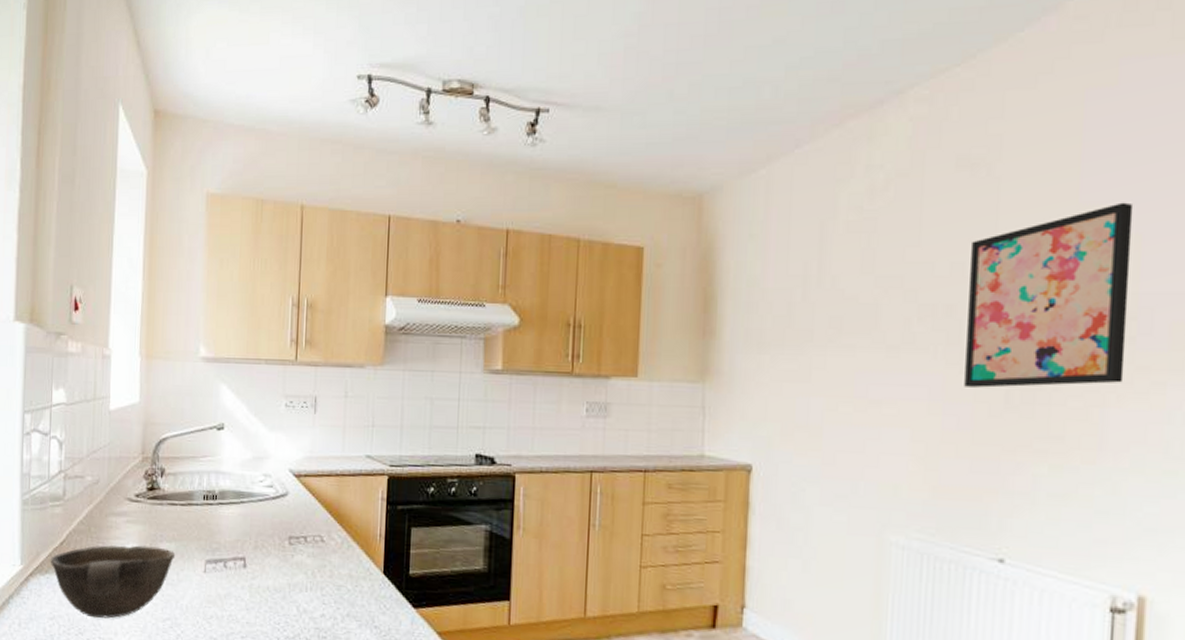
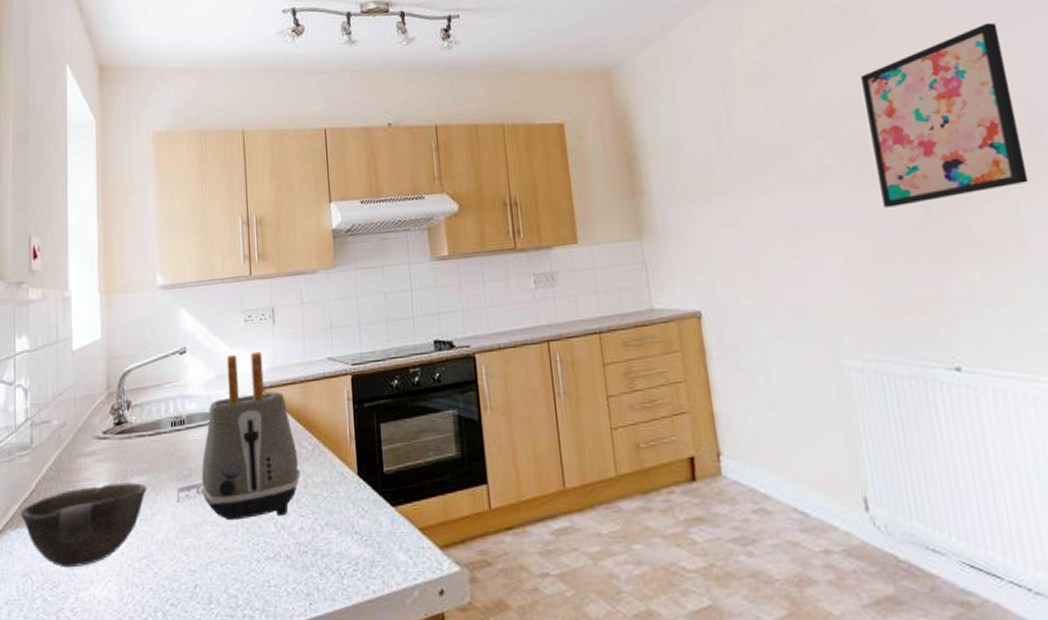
toaster: none [227,438,327,602] -> present [200,351,301,521]

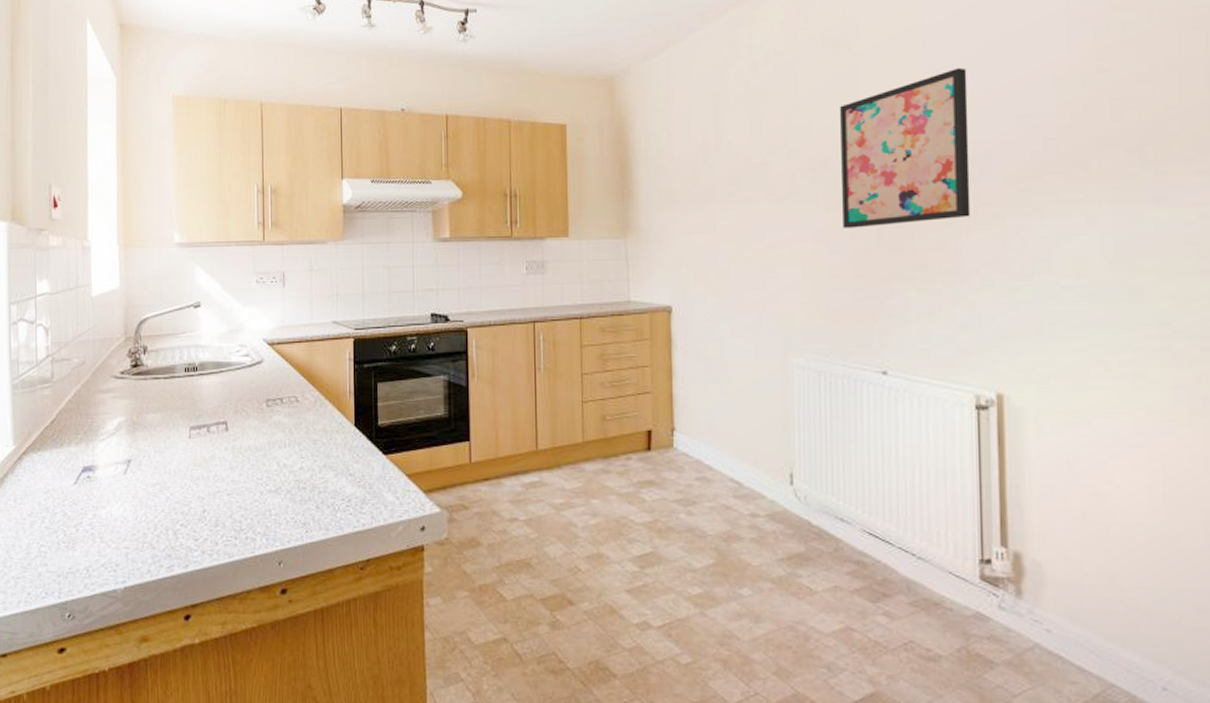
bowl: present [20,482,147,569] -> none [42,418,161,489]
toaster: present [200,351,301,521] -> none [210,311,303,458]

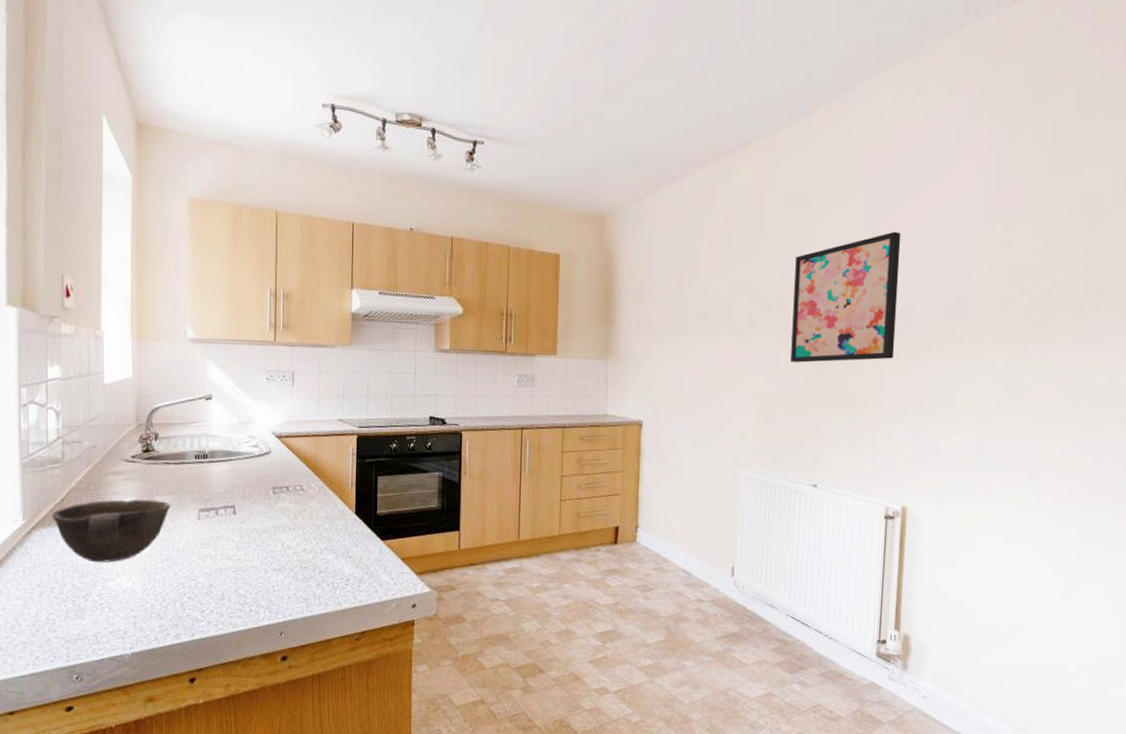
bowl: none [42,418,161,489] -> present [51,499,171,563]

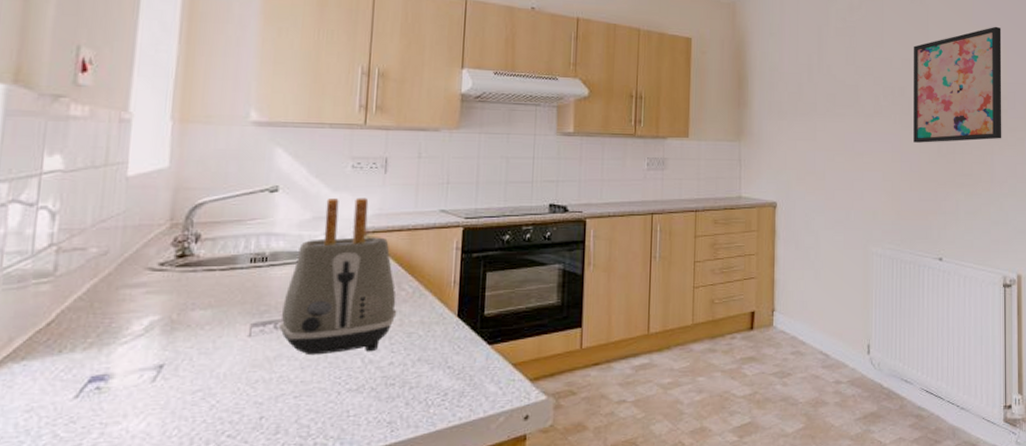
bowl: present [51,499,171,563] -> none [29,316,212,403]
toaster: none [219,406,307,539] -> present [278,198,397,356]

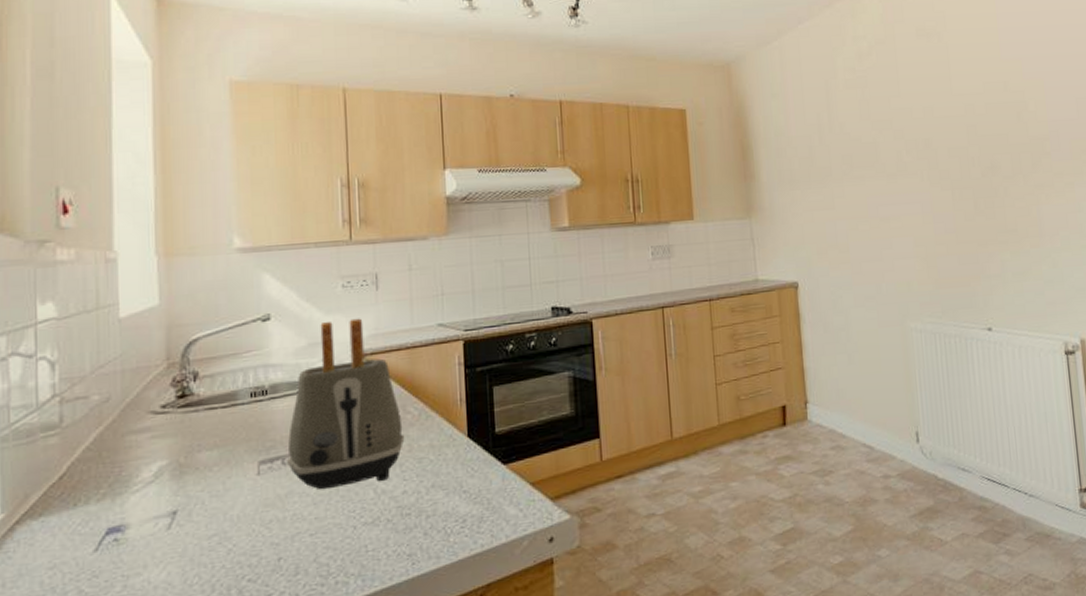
wall art: present [913,26,1002,143] -> none [935,57,1048,200]

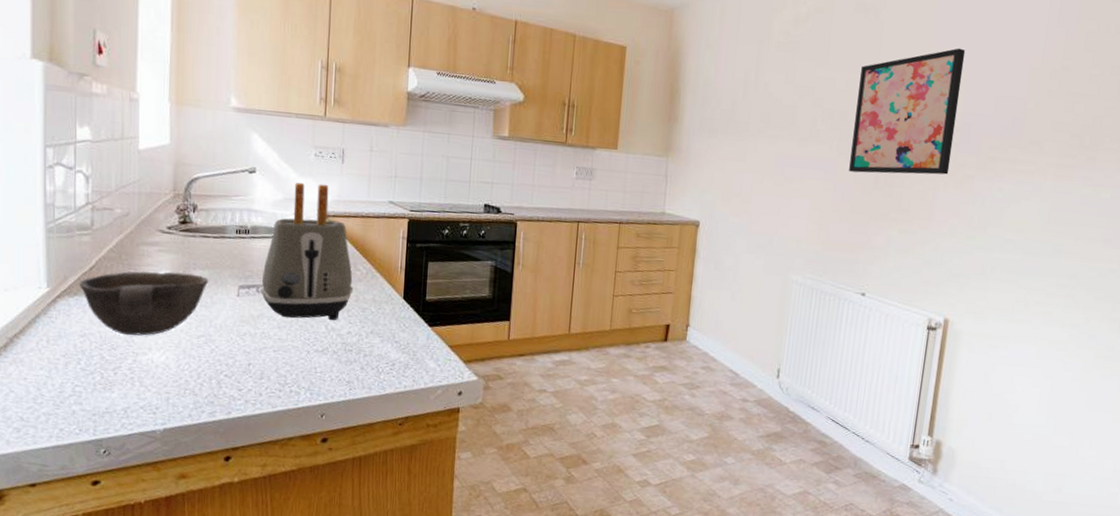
bowl: none [45,458,219,556] -> present [79,270,209,336]
wall art: none [935,57,1048,200] -> present [849,48,966,175]

